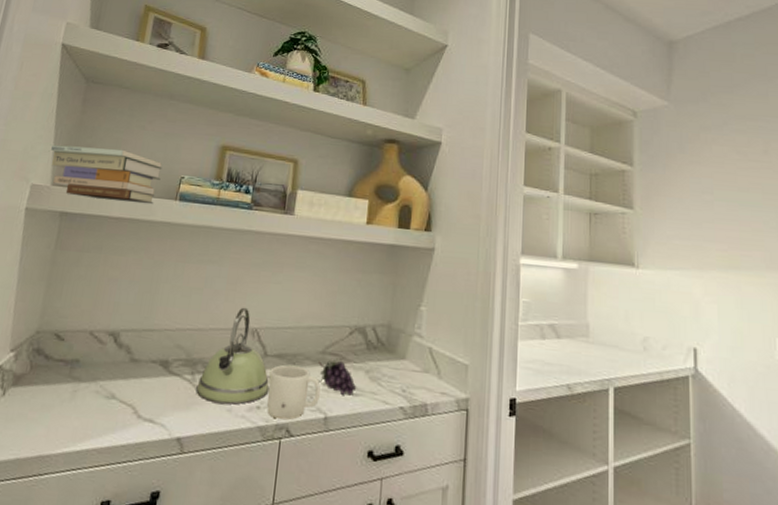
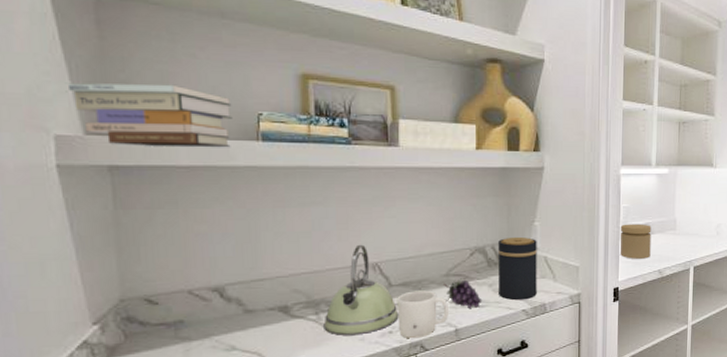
cylinder: none [375,320,422,395] -> present [498,236,537,300]
jar: none [518,321,558,369] -> present [620,223,652,260]

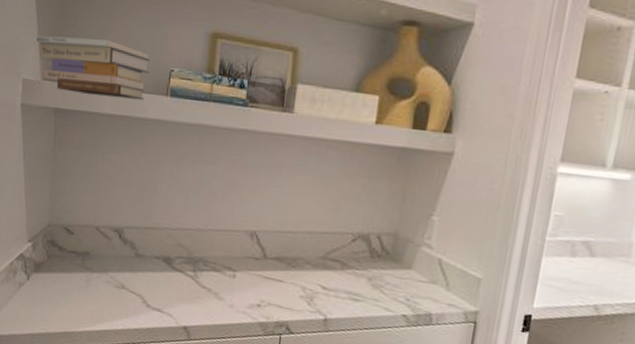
kettle: present [324,244,399,335] -> none [199,209,270,302]
mug: present [397,290,450,339] -> none [267,267,322,320]
fruit: present [444,278,482,308] -> none [319,264,359,301]
cylinder: present [498,236,537,300] -> none [378,228,433,304]
jar: present [620,223,652,260] -> none [541,236,593,288]

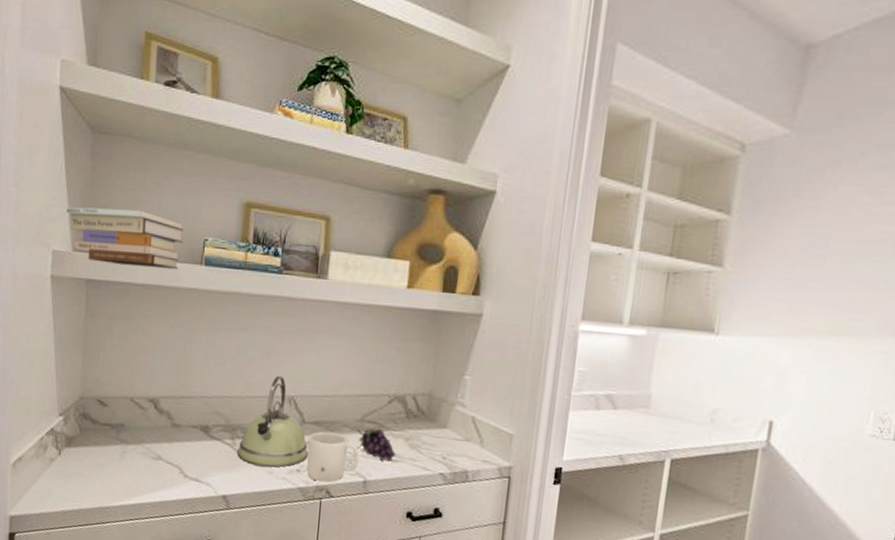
kettle: none [199,209,270,302] -> present [237,375,309,468]
mug: none [267,267,322,320] -> present [306,431,360,483]
fruit: none [319,264,359,301] -> present [357,426,396,462]

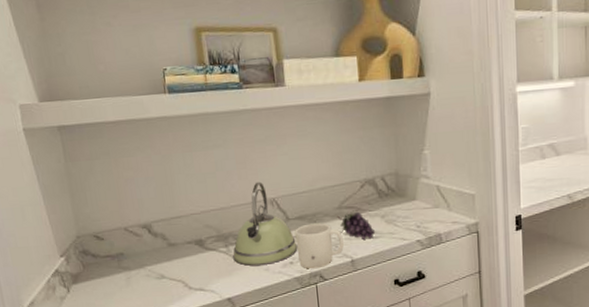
books: present [64,206,184,269] -> none [21,51,144,108]

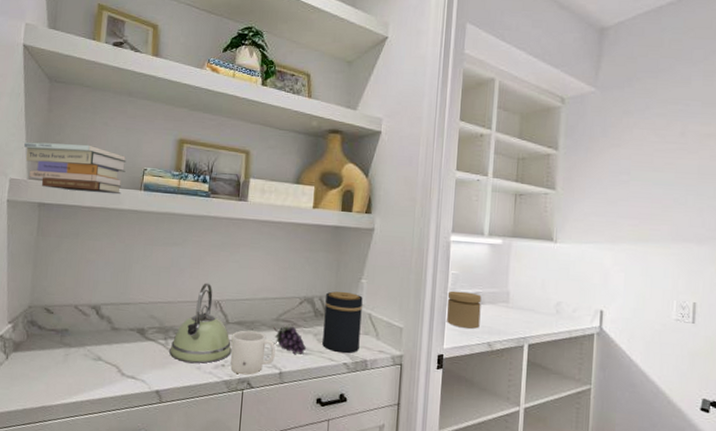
books: none [21,51,144,108] -> present [22,141,127,194]
cylinder: none [388,166,431,230] -> present [322,291,363,353]
jar: none [519,145,558,185] -> present [446,290,482,330]

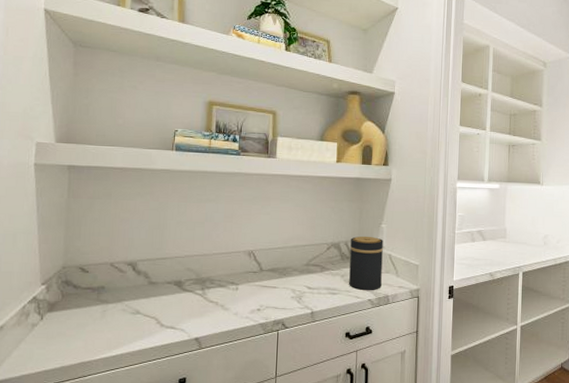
books: present [22,141,127,194] -> none [48,105,157,154]
kettle: present [169,282,232,364] -> none [207,235,267,309]
mug: present [230,330,276,376] -> none [265,276,308,317]
fruit: present [273,324,307,355] -> none [304,268,335,295]
jar: present [446,290,482,330] -> none [455,230,484,263]

